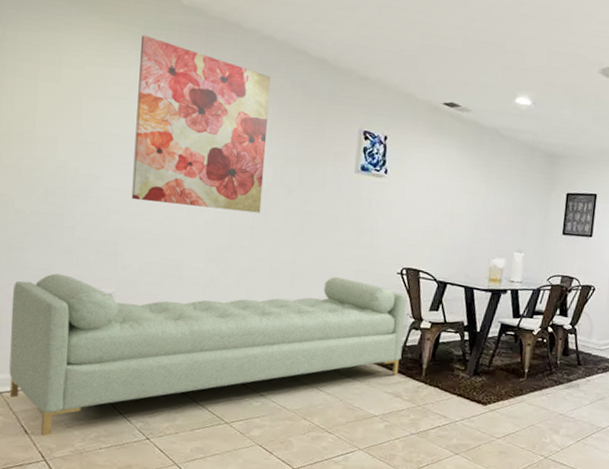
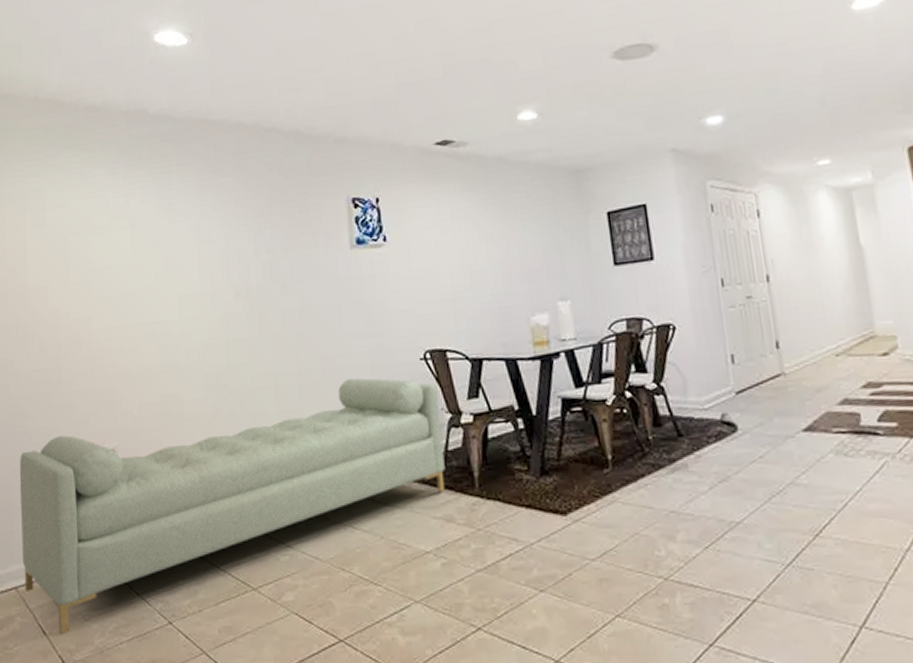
wall art: present [131,34,271,214] -> none [114,156,256,336]

